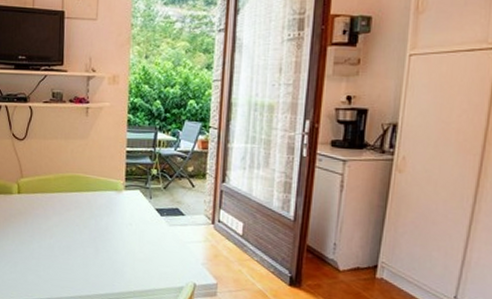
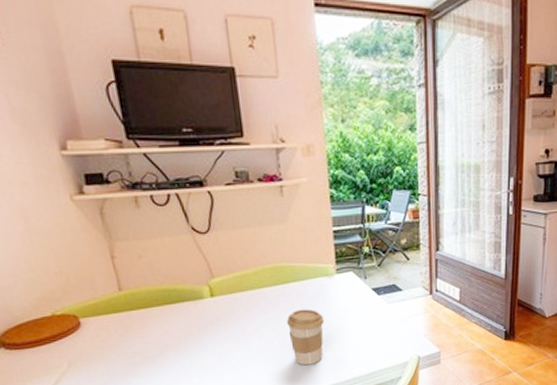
coffee cup: none [76,217,109,271] -> present [287,309,324,366]

